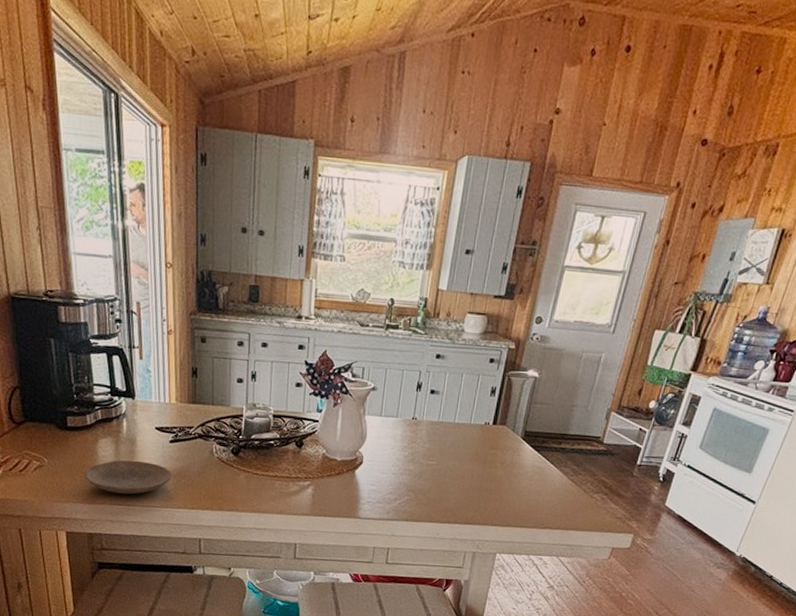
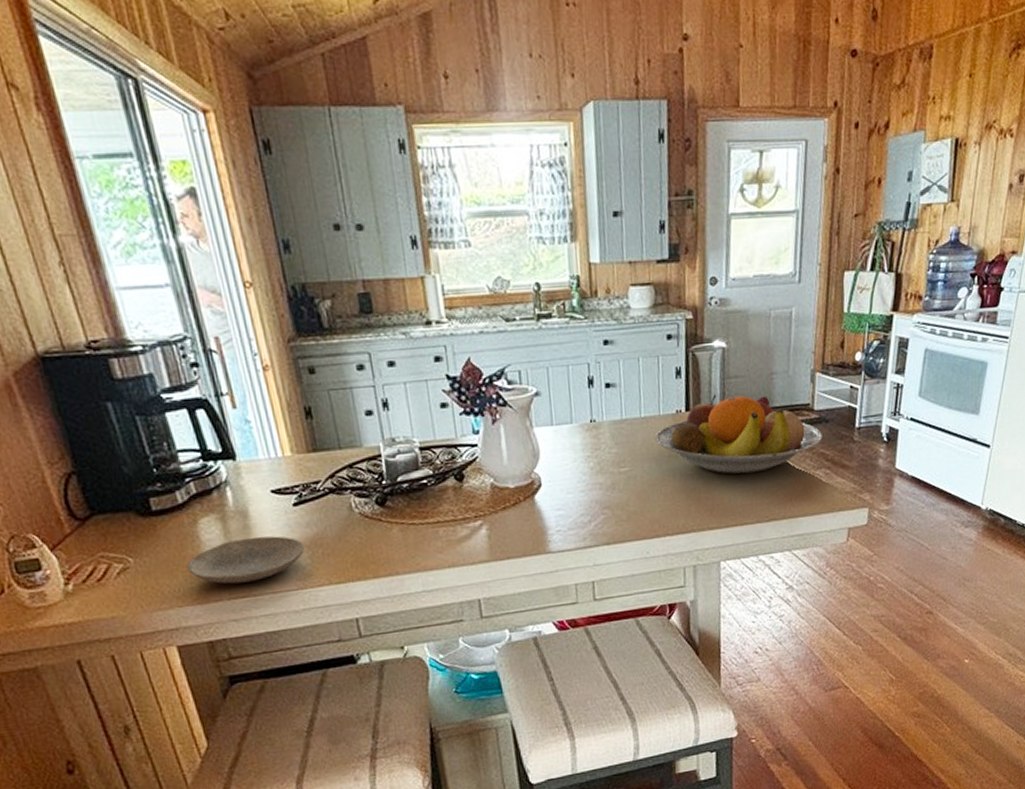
fruit bowl: none [463,414,606,487] -> present [655,394,822,474]

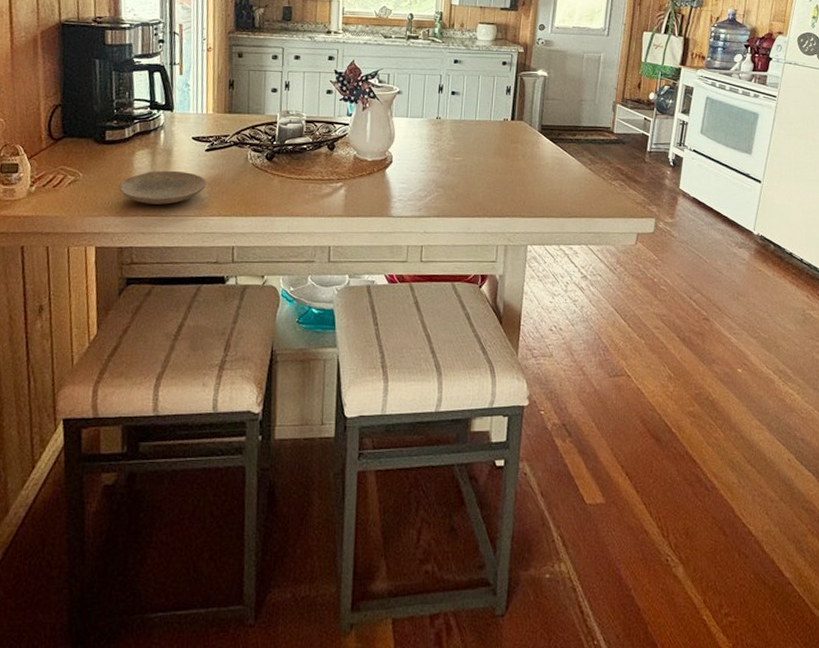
fruit bowl: present [655,394,822,474] -> none [485,110,619,176]

